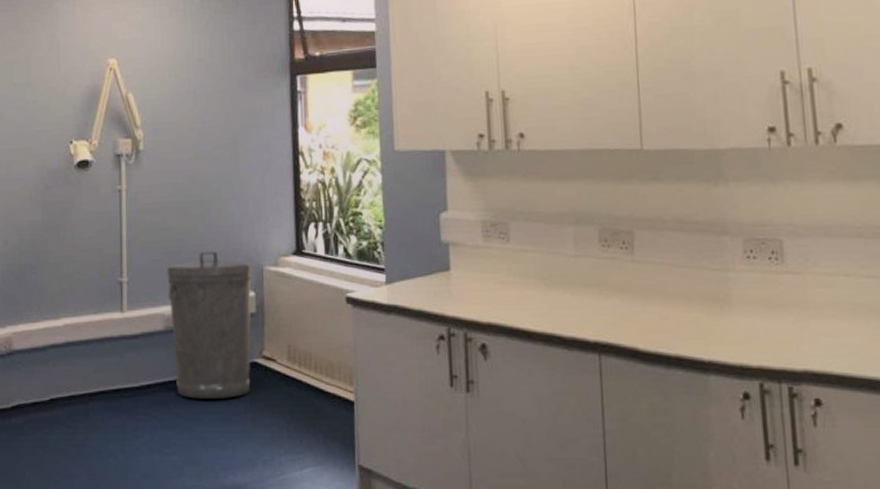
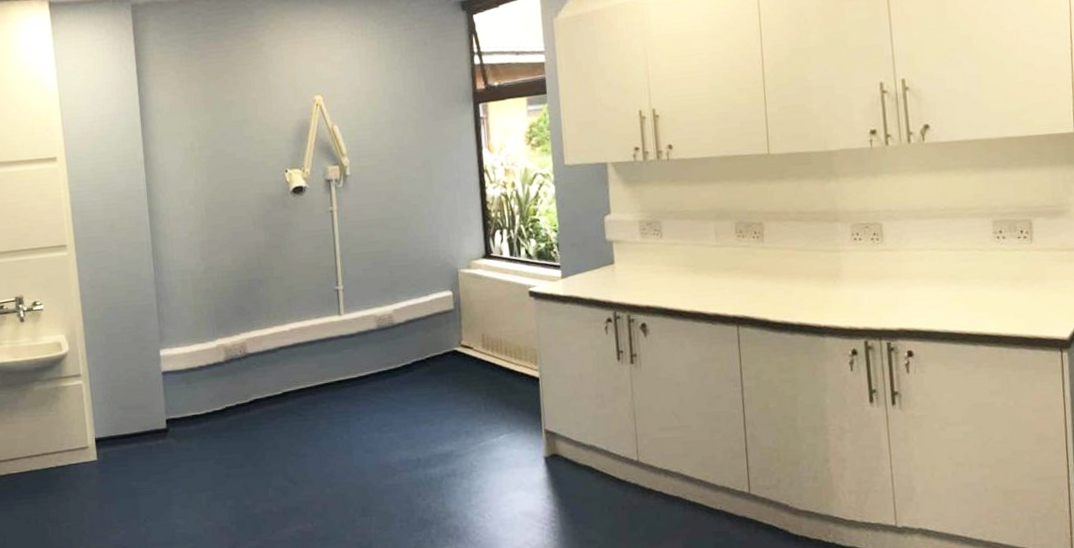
trash can: present [165,251,253,400] -> none [375,259,452,384]

